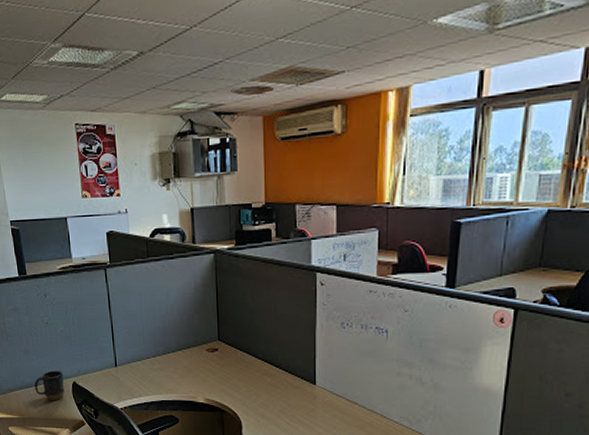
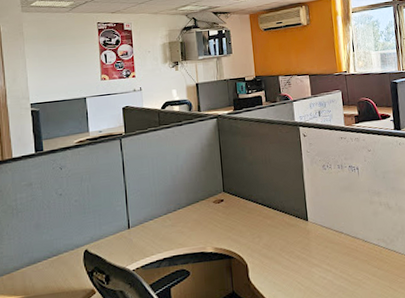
mug: present [34,371,65,400] -> none [44,240,75,273]

